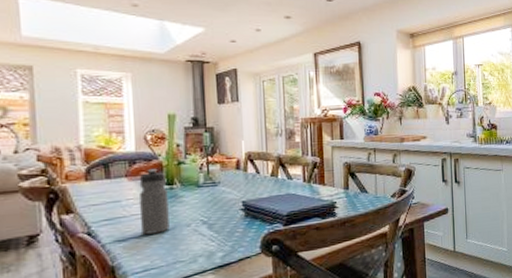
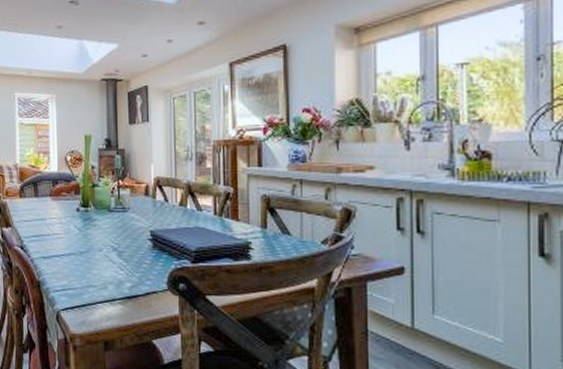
water bottle: present [139,168,170,235] -> none [60,189,84,255]

